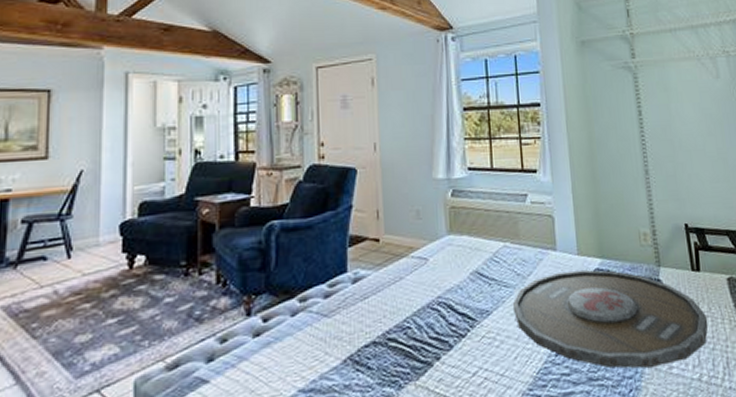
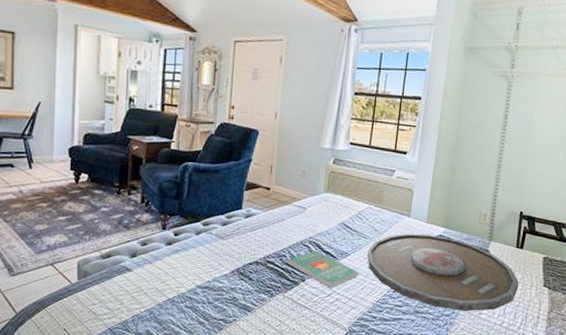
book: none [414,314,507,364] -> present [287,251,358,288]

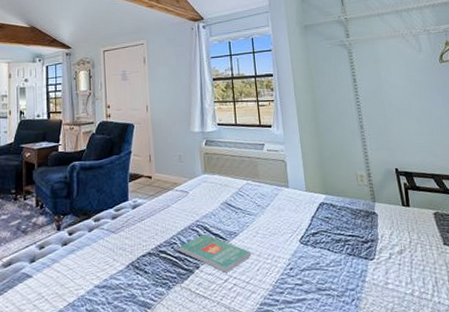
serving tray: present [367,233,519,312] -> none [255,203,418,283]

